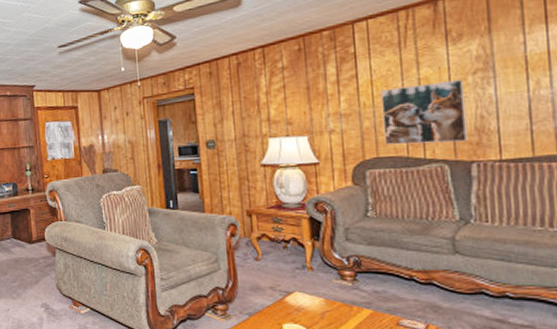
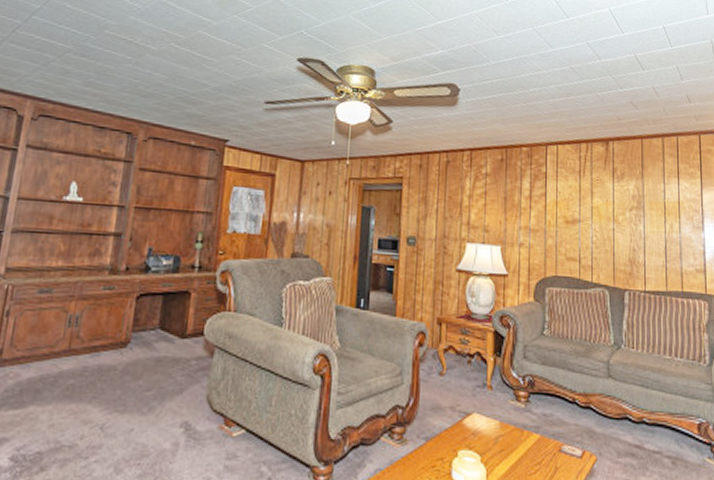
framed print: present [380,80,467,145] -> none [562,211,623,271]

